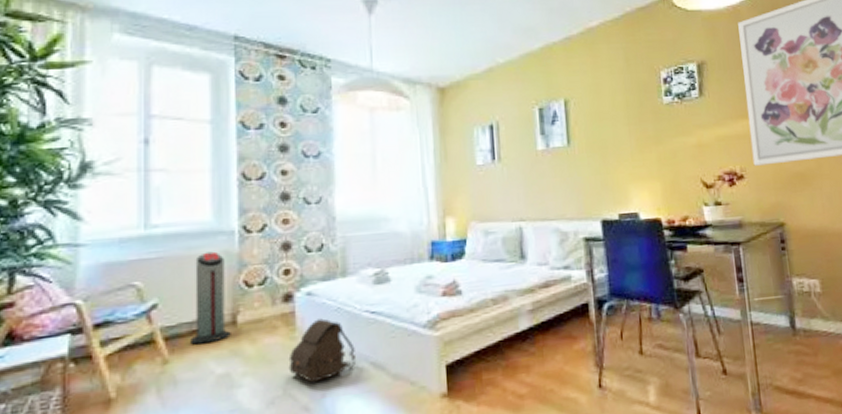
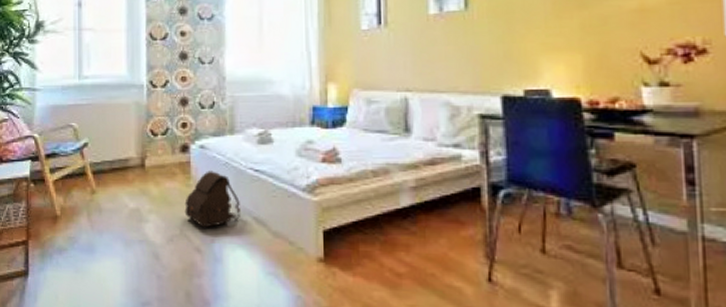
air purifier: present [190,251,231,345] -> none [111,102,140,181]

